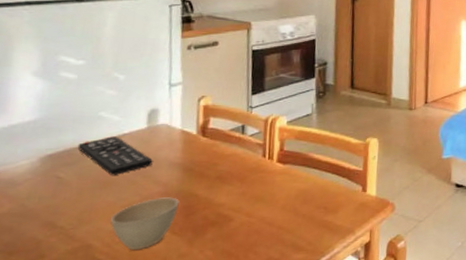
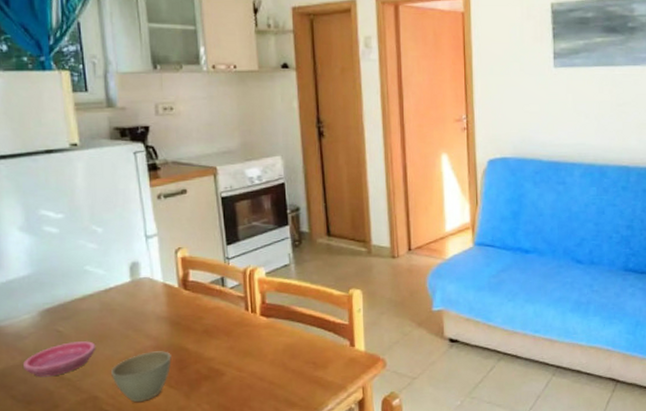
saucer: none [11,187,99,226] -> present [23,341,96,377]
remote control: present [77,136,153,176] -> none [70,290,141,330]

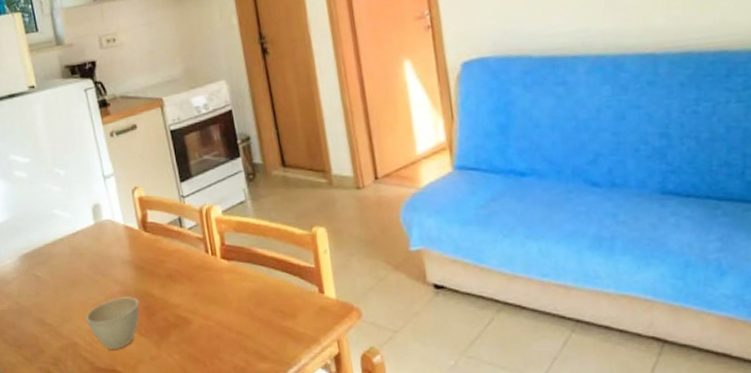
saucer: present [23,341,96,377] -> none [11,286,71,322]

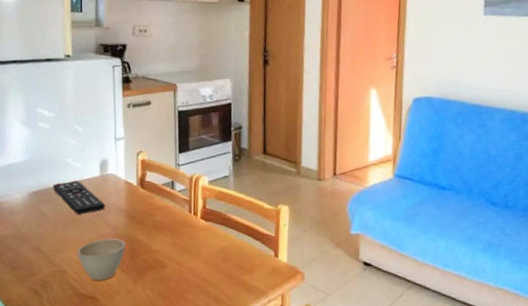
remote control: none [44,234,108,275] -> present [52,180,105,215]

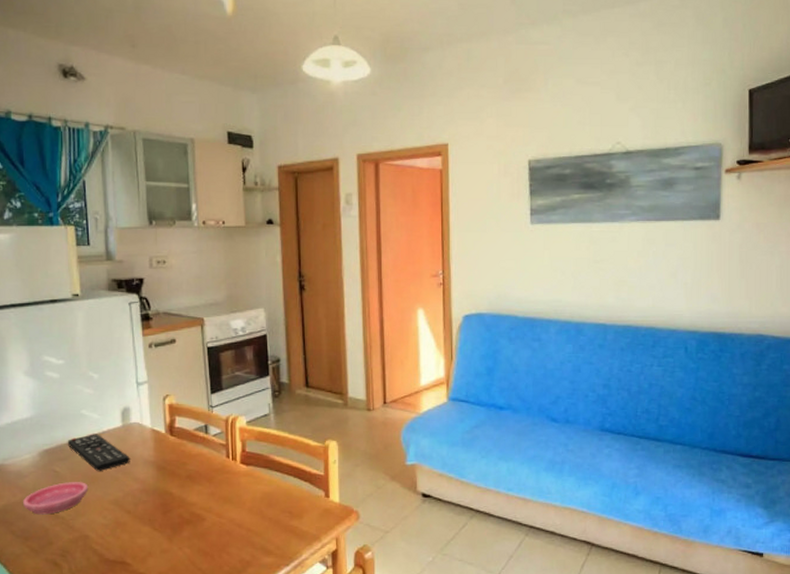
saucer: none [13,221,68,249] -> present [23,482,89,515]
cup: present [78,238,126,281] -> none [101,494,157,542]

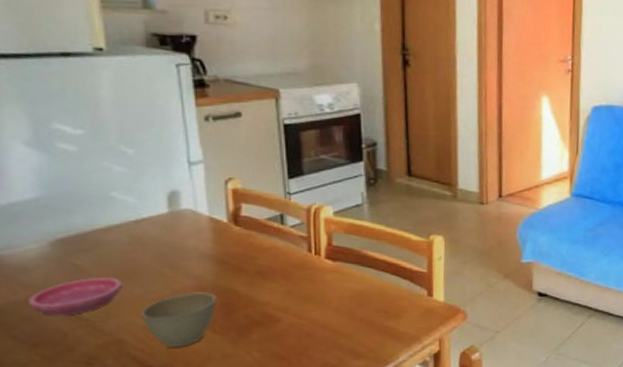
remote control: present [67,434,130,472] -> none [91,221,181,266]
cup: none [101,494,157,542] -> present [142,292,217,347]

